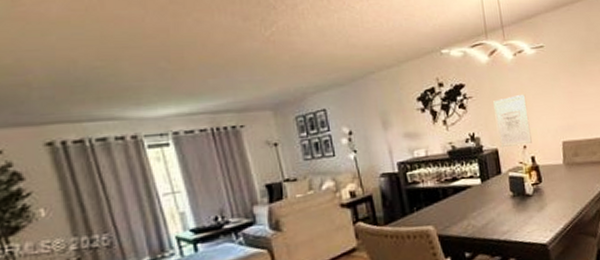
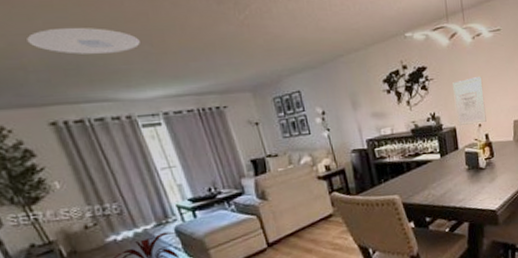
ceiling light: none [37,43,157,71] -> present [27,27,140,54]

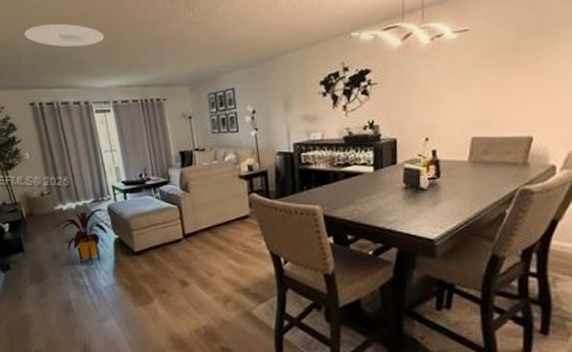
wall art: present [452,75,487,125] -> none [399,82,437,137]

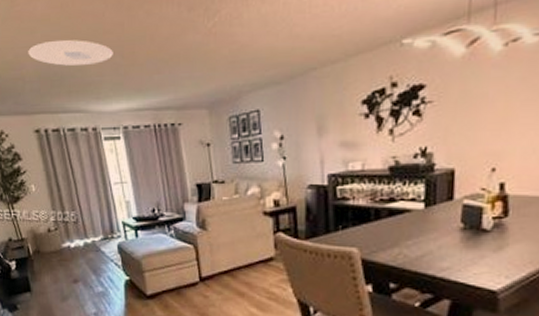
house plant: present [53,208,114,265] -> none [61,247,124,307]

